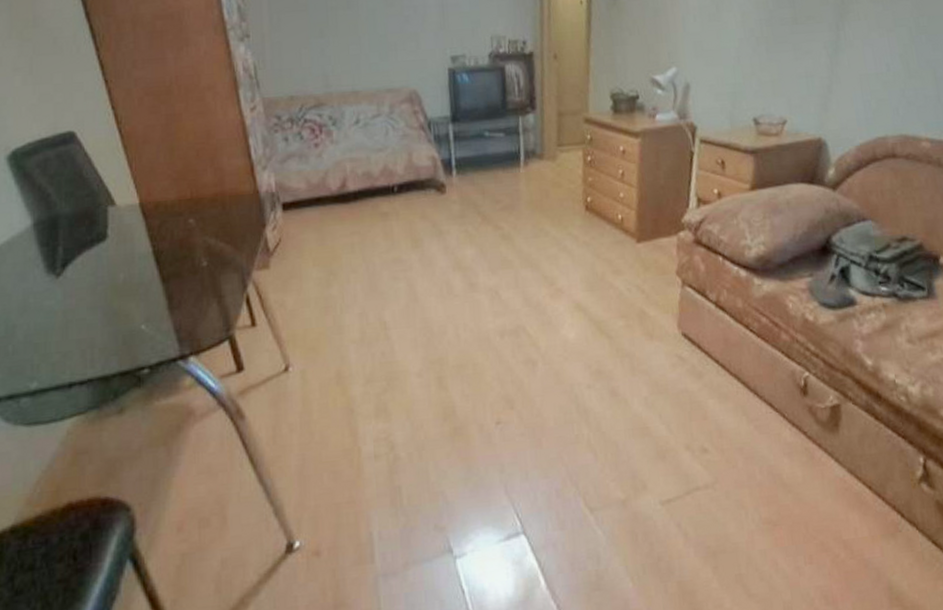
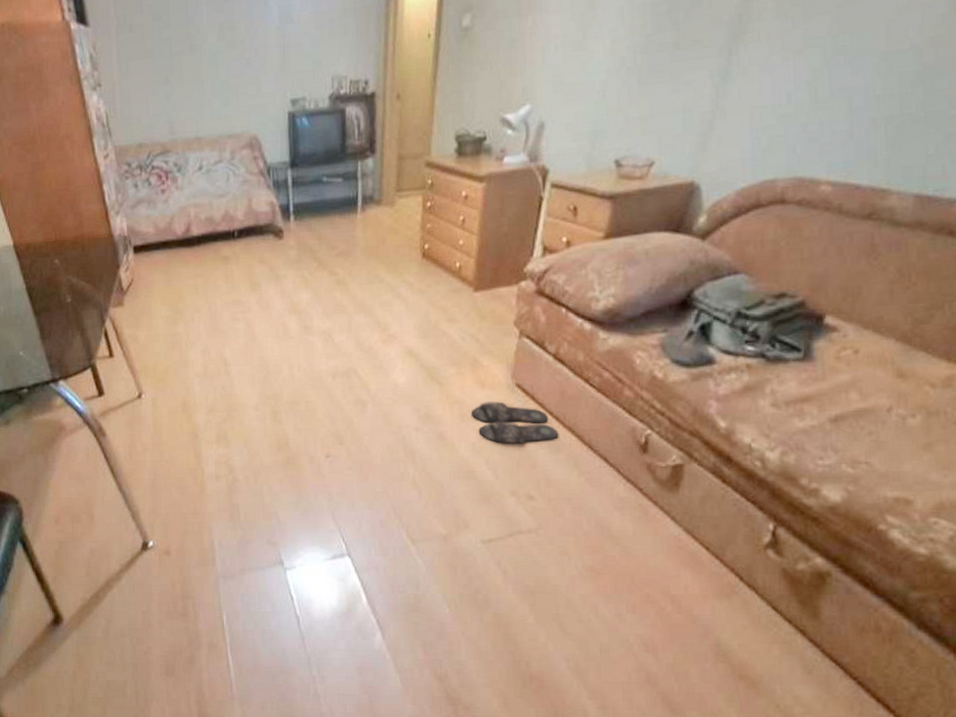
slippers: none [642,352,726,396] -> present [472,401,559,444]

